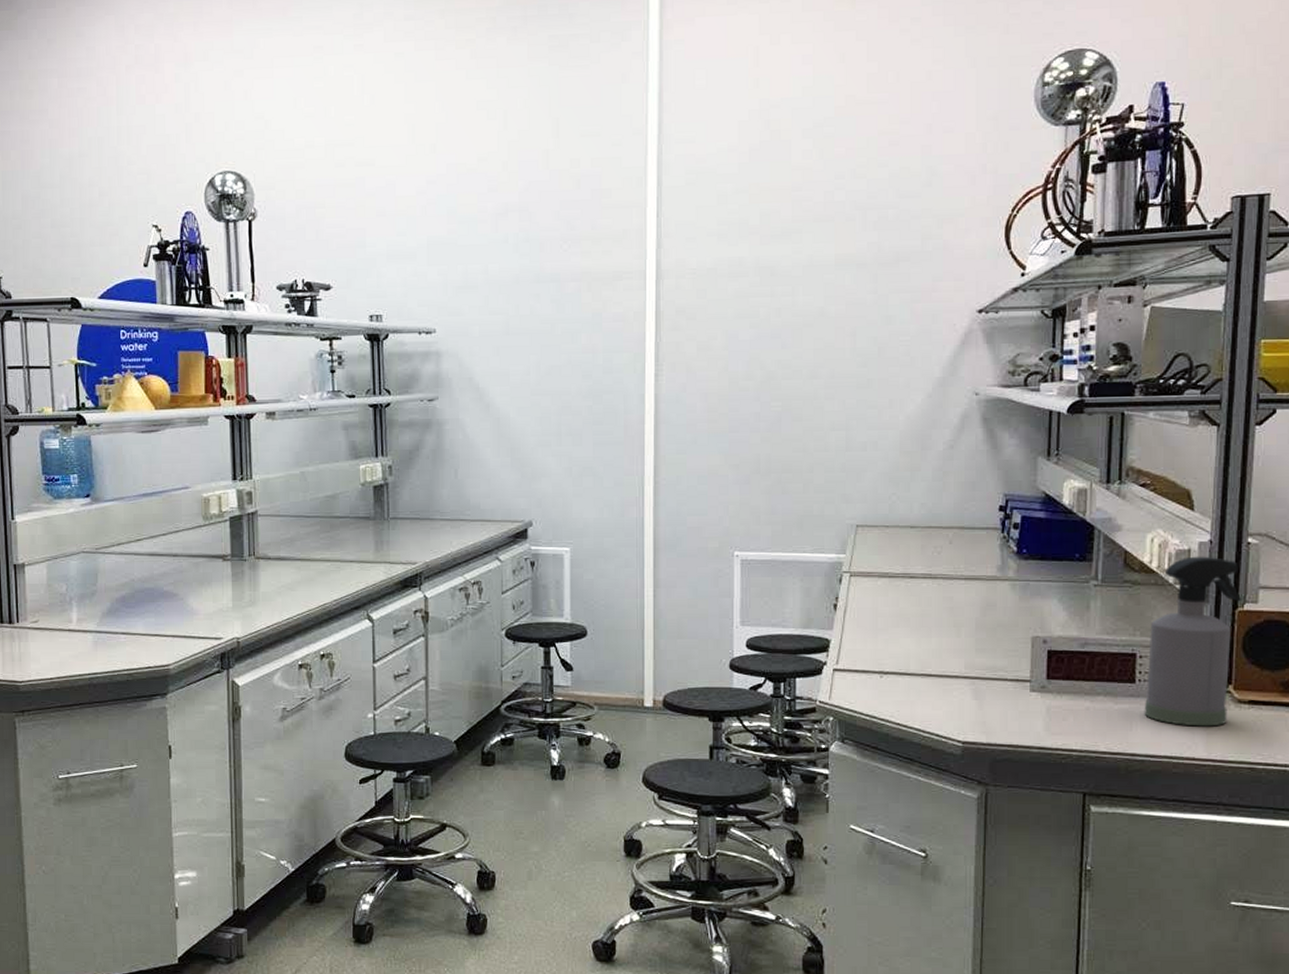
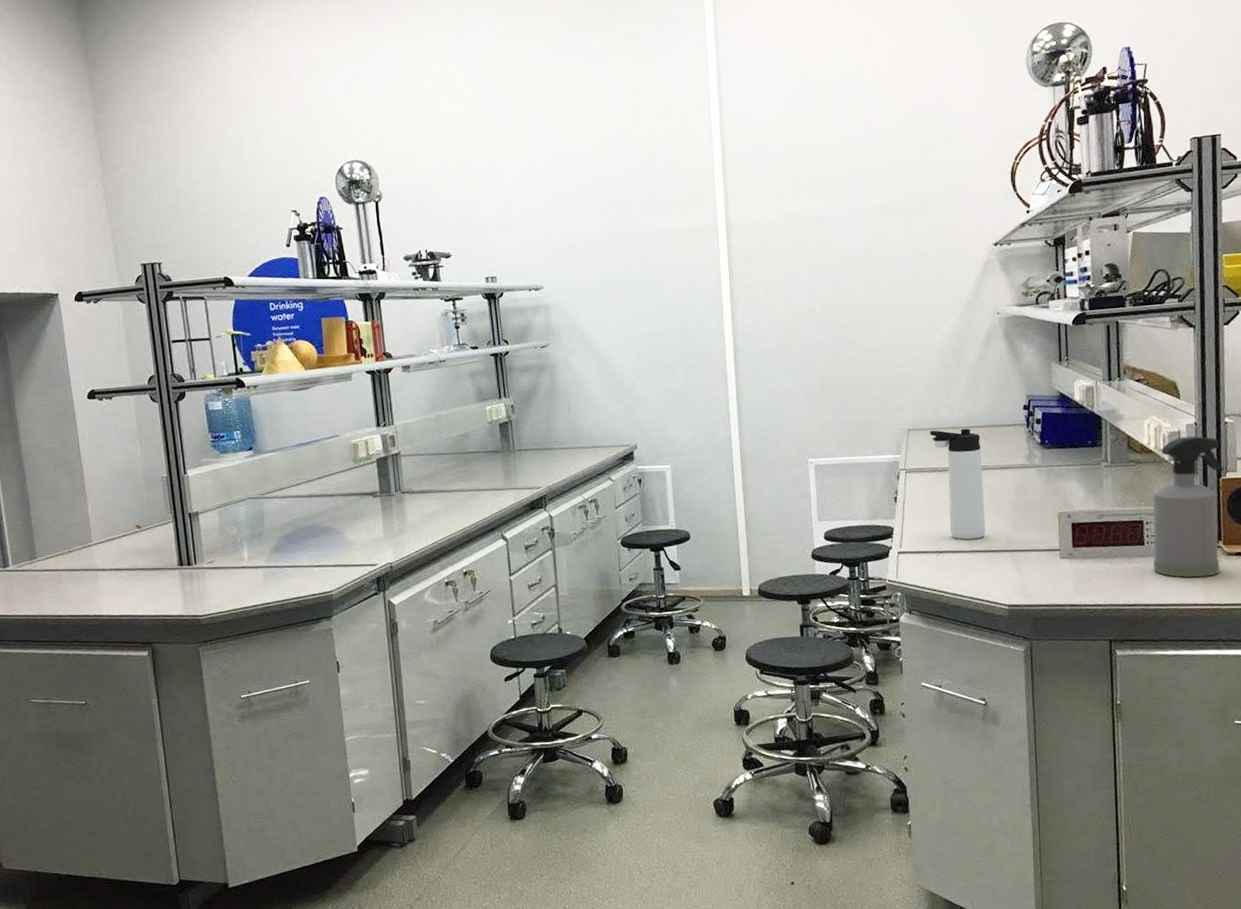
thermos bottle: none [882,528,944,661] -> present [929,428,986,540]

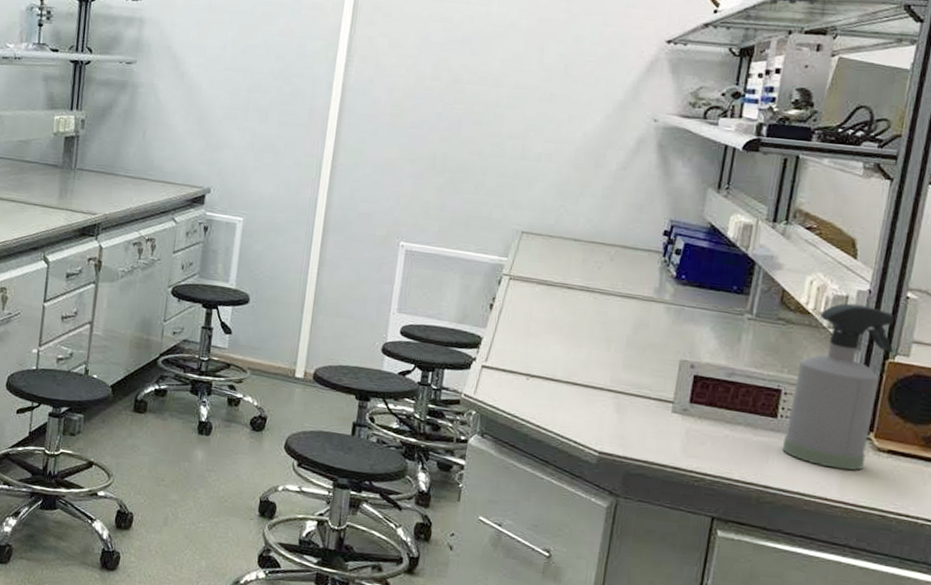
thermos bottle: present [929,428,986,540] -> none [546,237,606,370]

